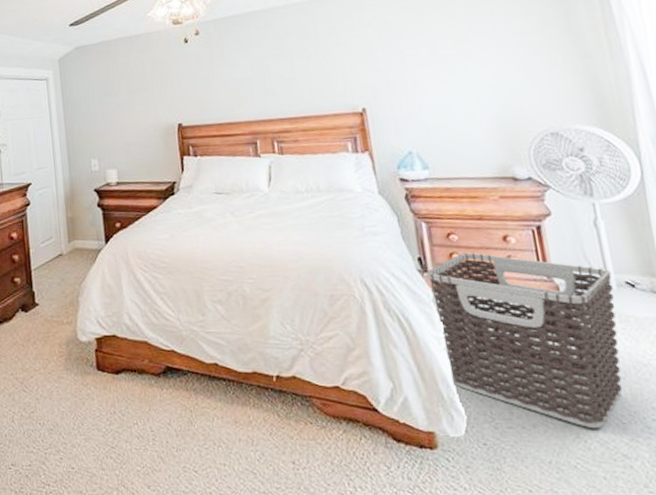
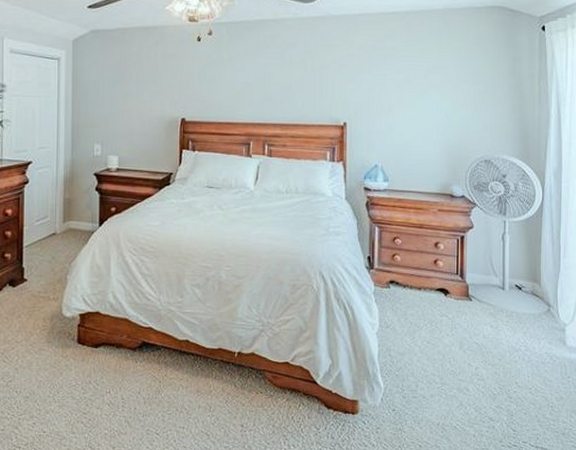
clothes hamper: present [427,252,623,429] -> none [373,254,507,398]

